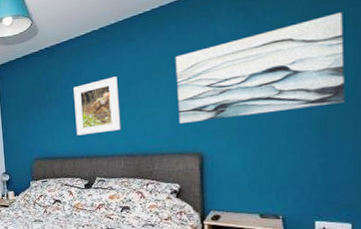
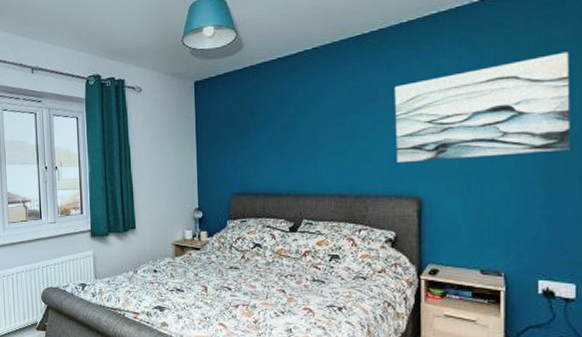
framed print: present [73,76,121,136] -> none [281,104,333,170]

